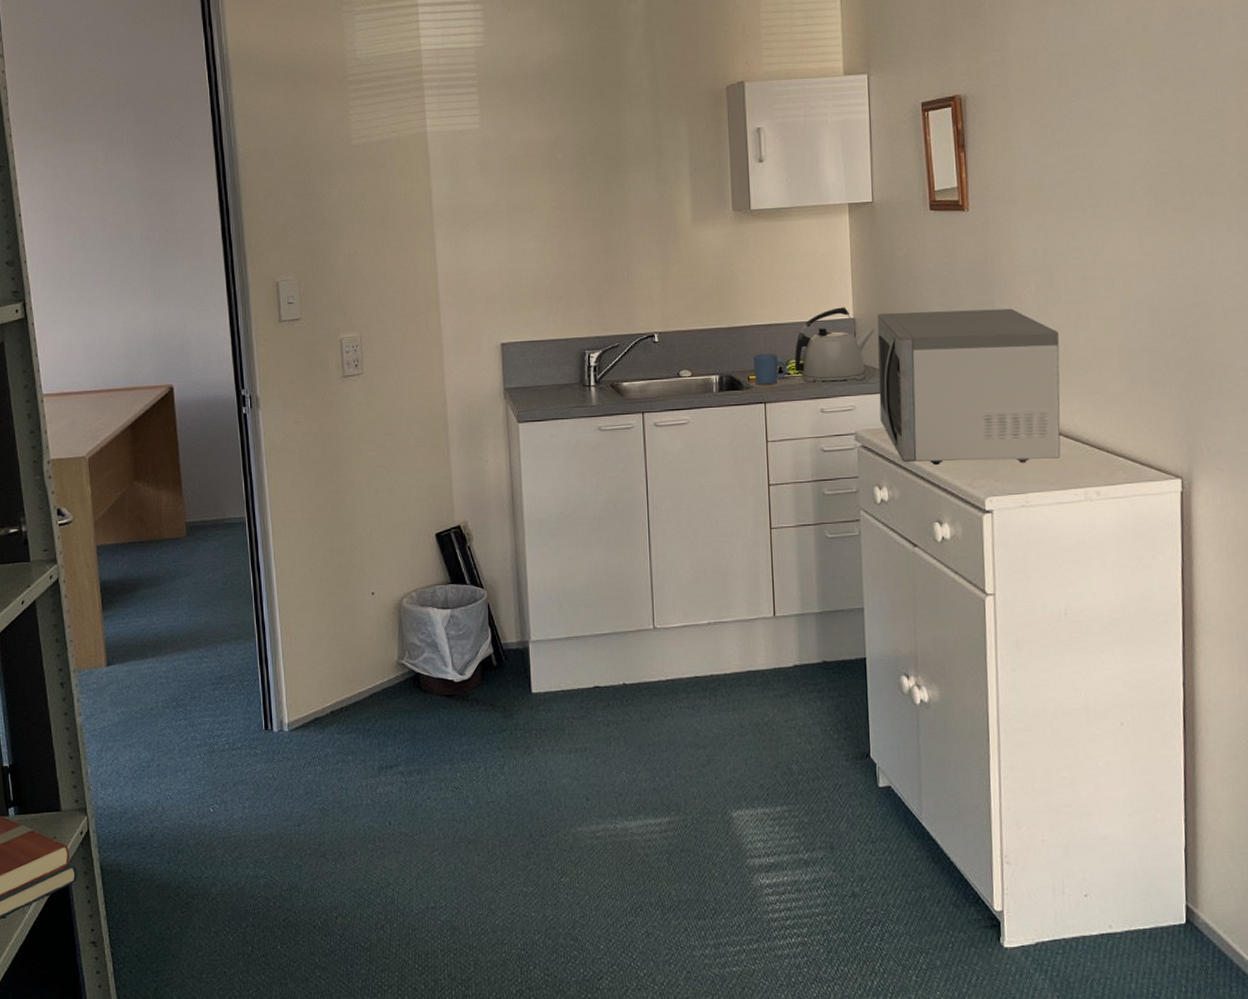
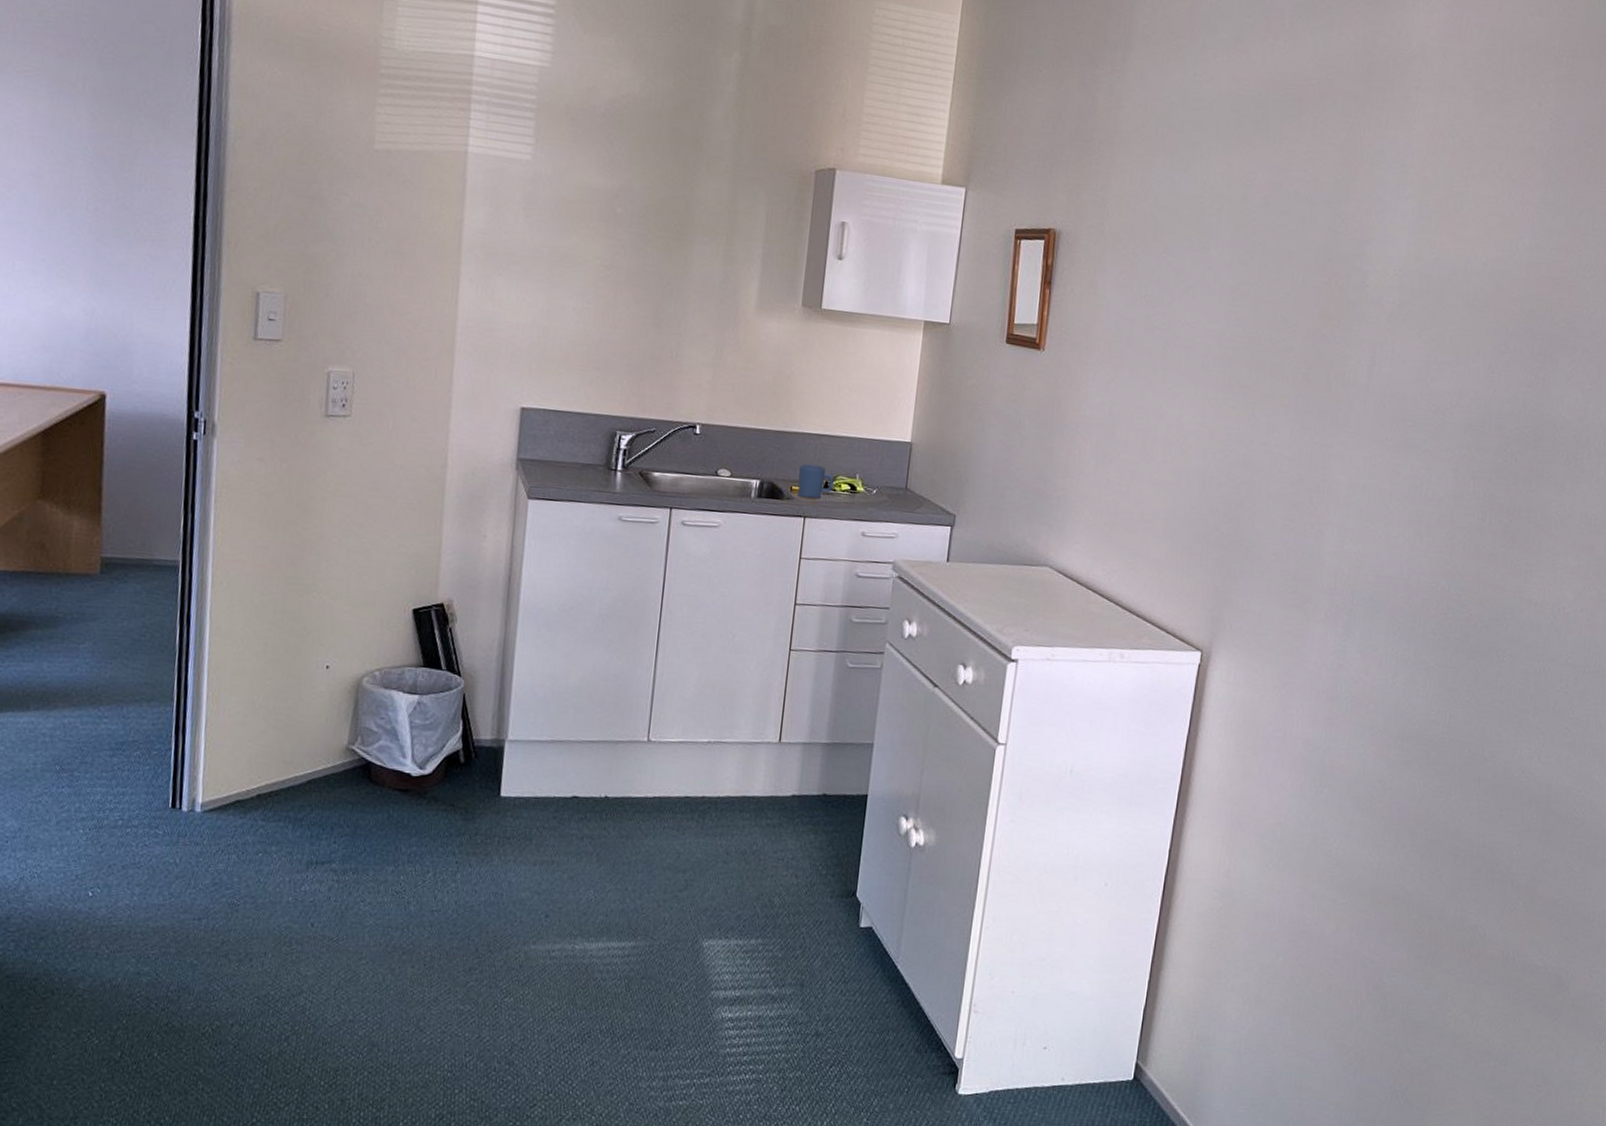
kettle: present [793,307,876,383] -> none [840,428,932,509]
microwave oven: present [877,308,1061,465] -> none [921,441,1111,617]

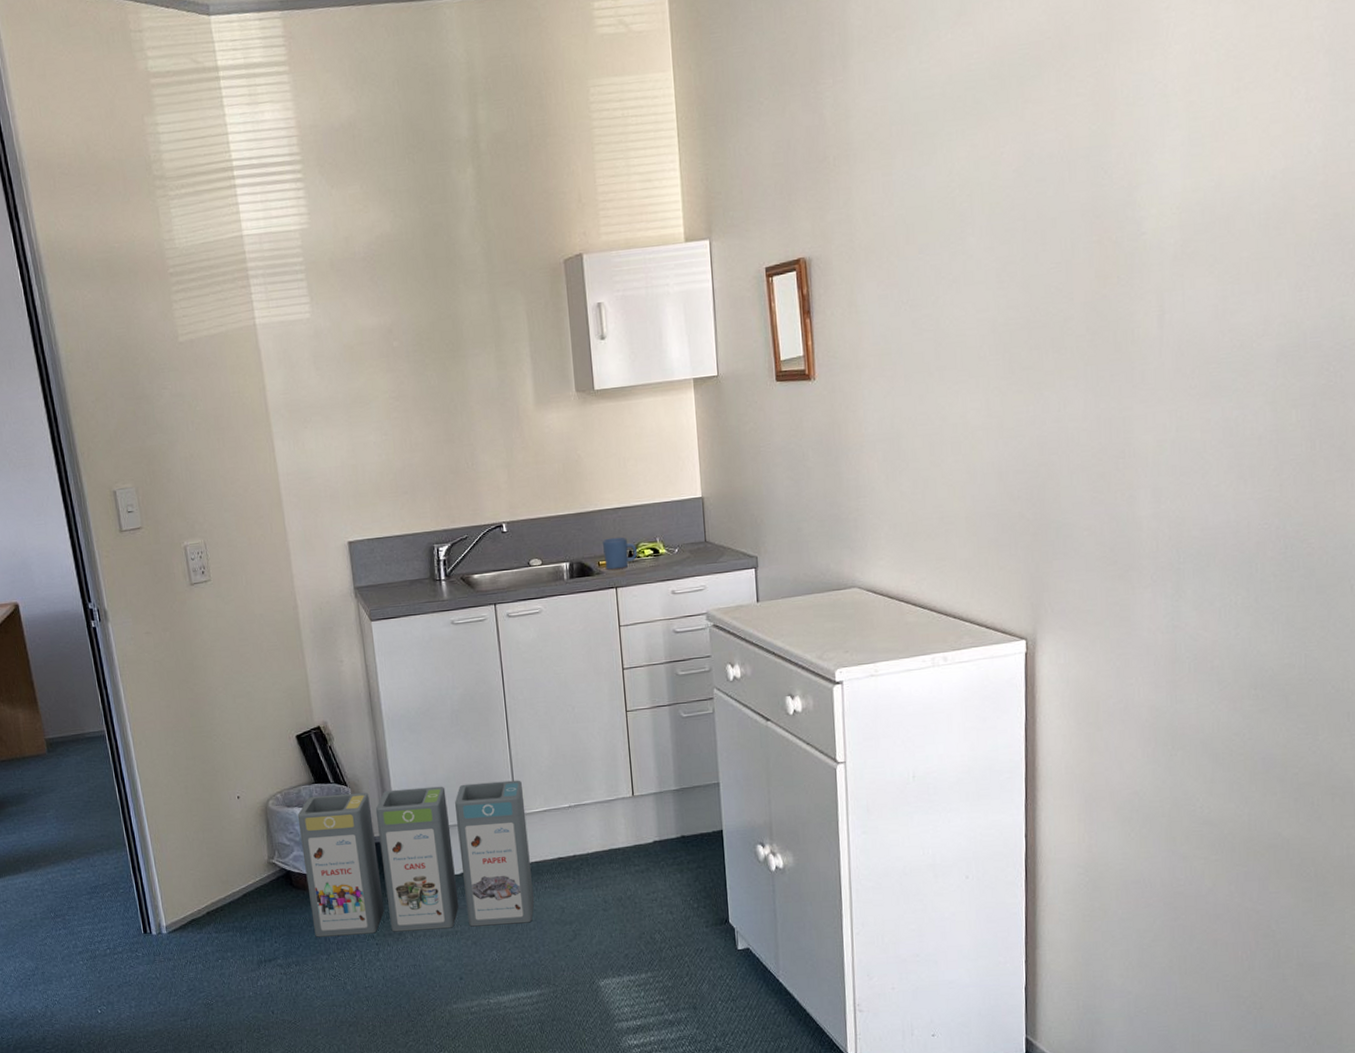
recycling bin: none [384,681,661,864] -> present [297,780,535,937]

